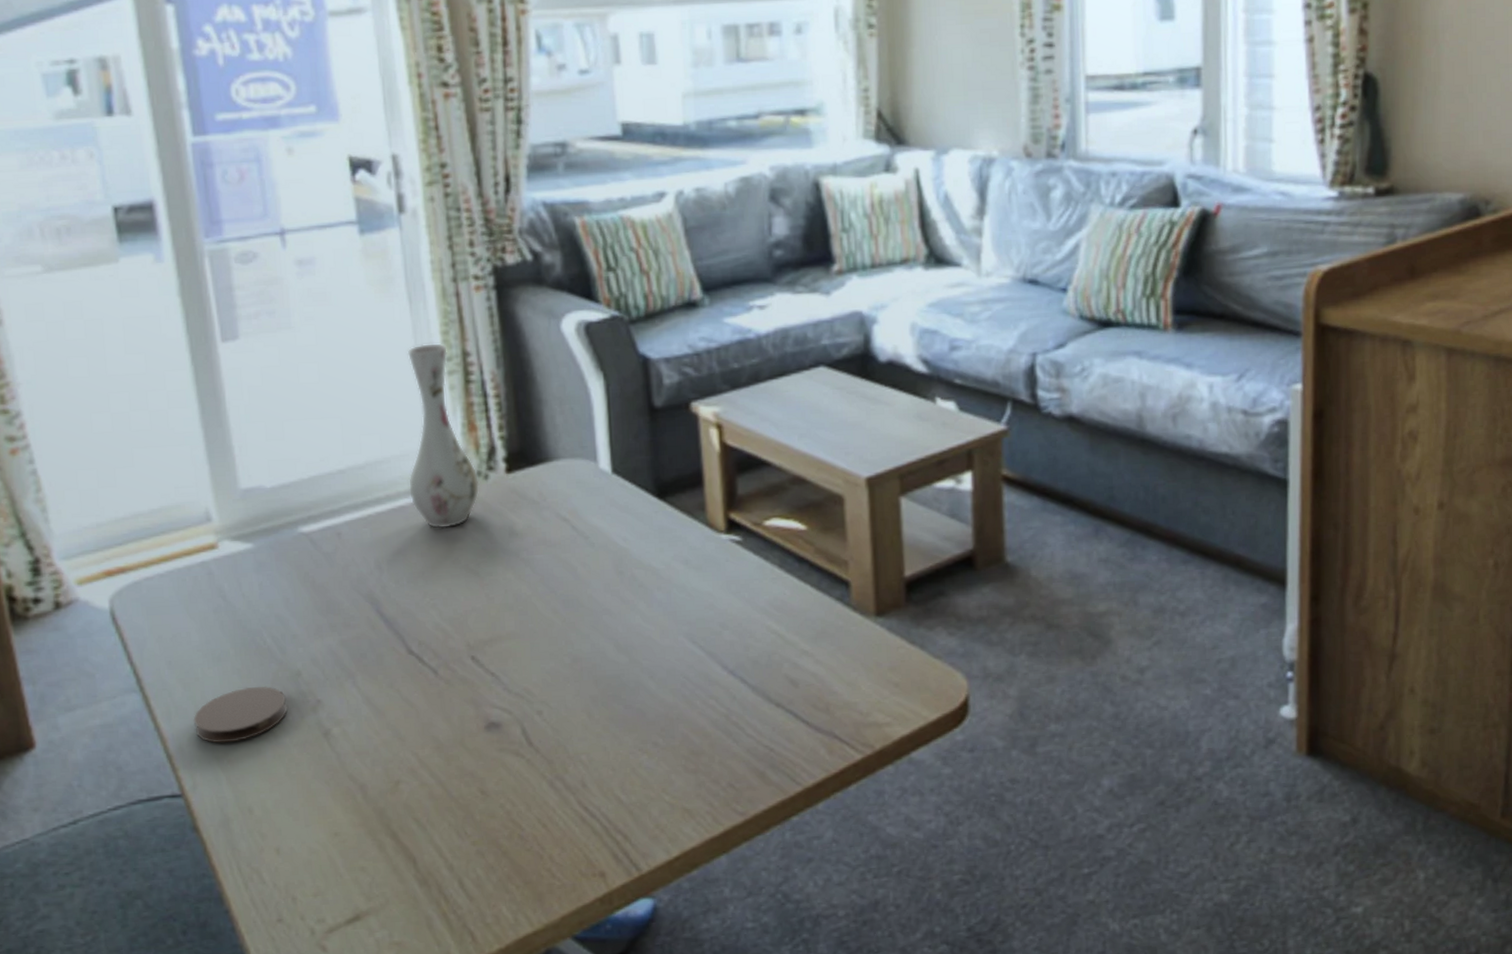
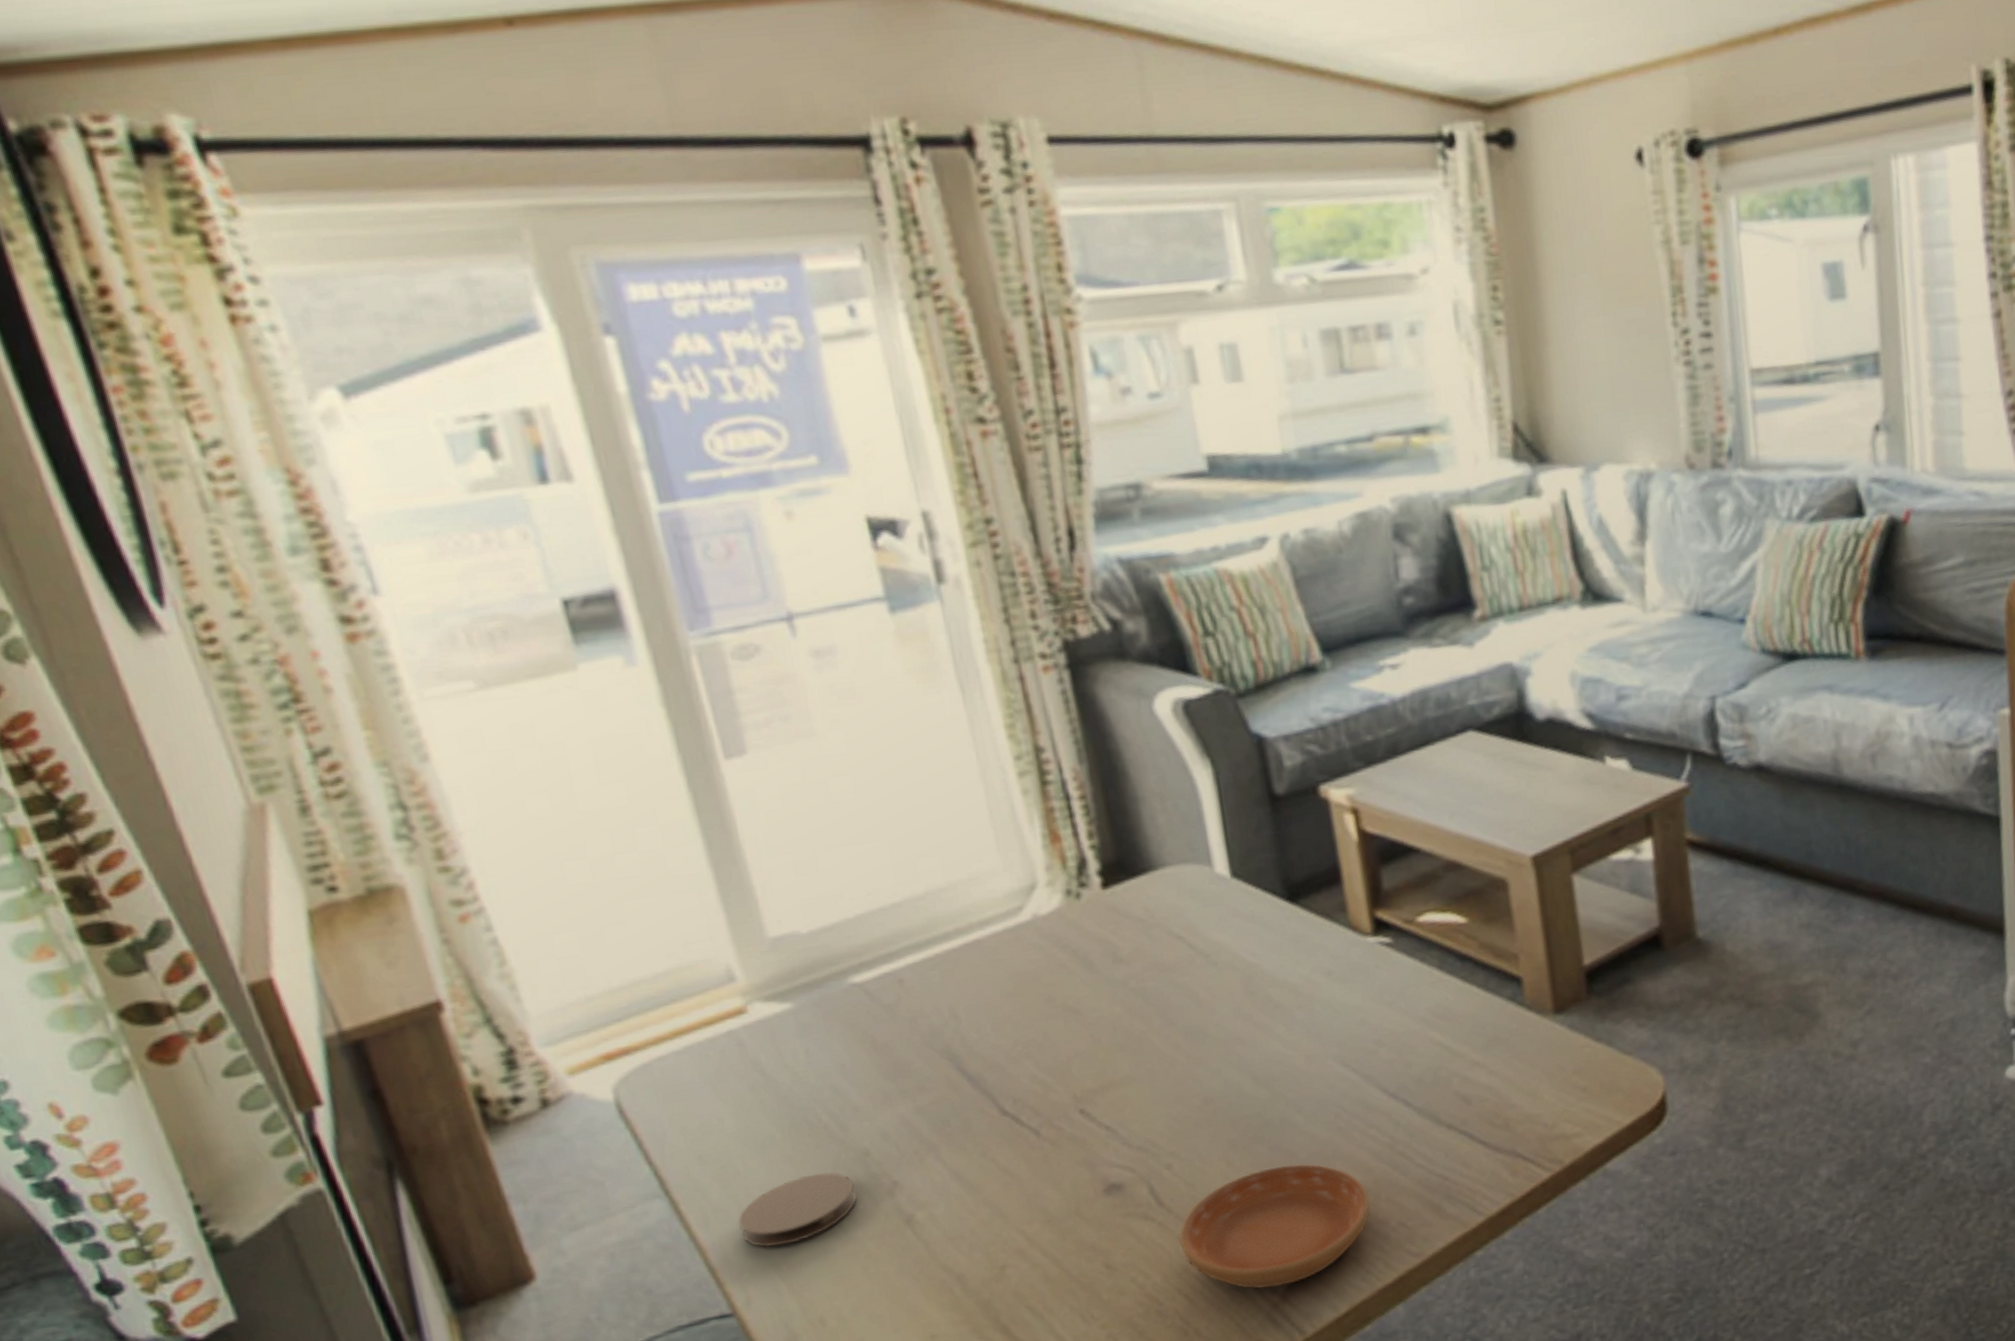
vase: present [407,343,480,528] -> none [965,739,1071,963]
saucer: none [543,722,705,828] -> present [1179,1164,1371,1290]

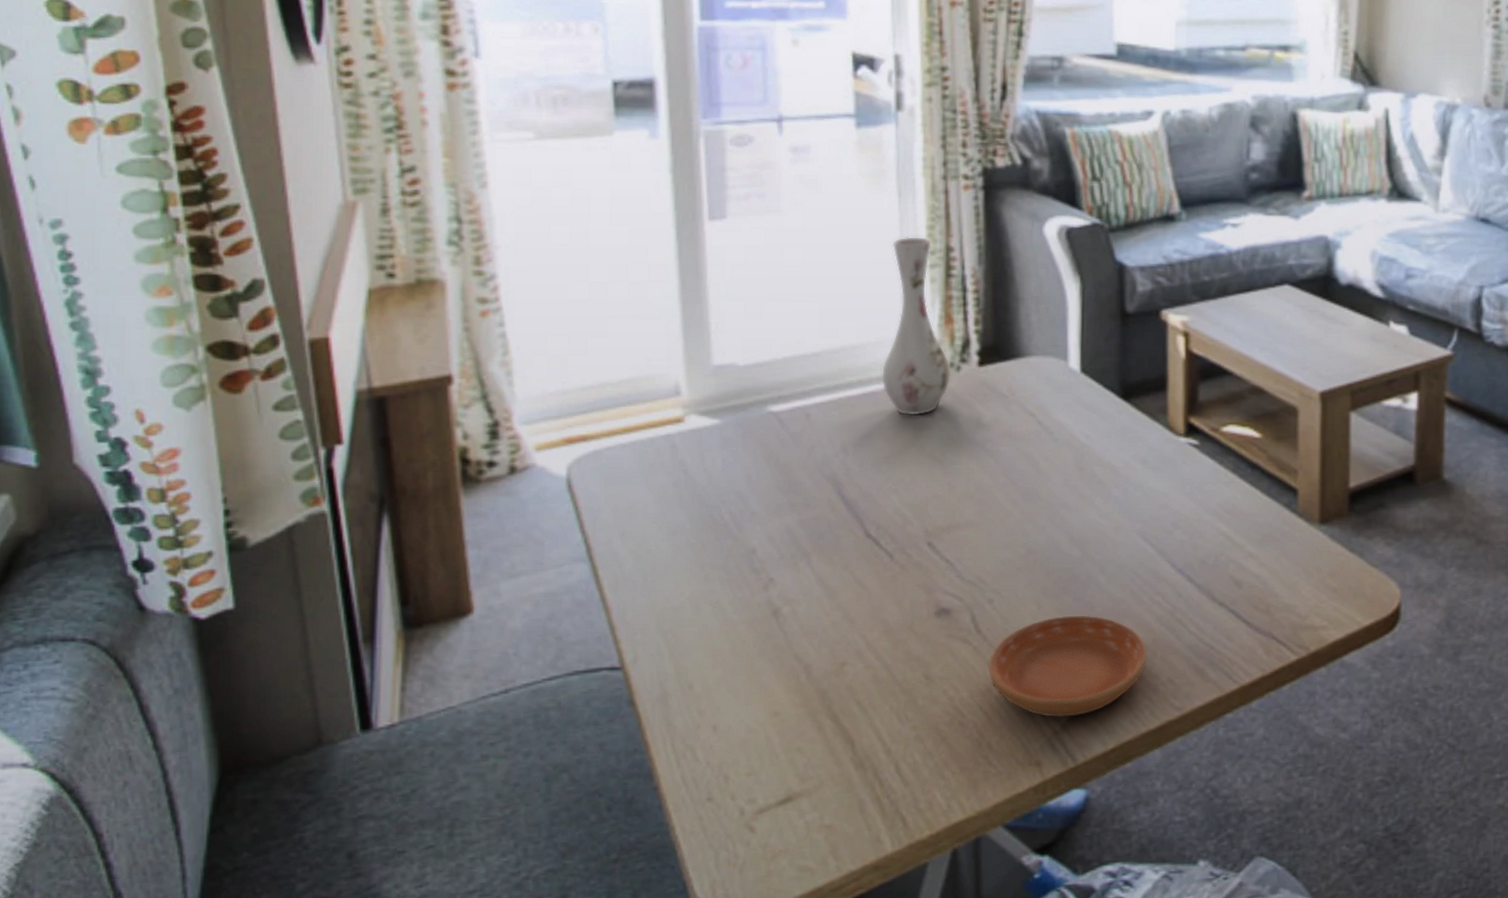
coaster: present [738,1172,858,1247] -> none [641,562,739,617]
vase: none [965,739,1071,963] -> present [882,237,952,415]

